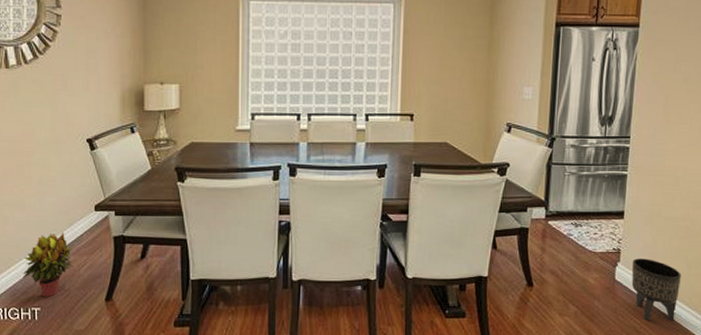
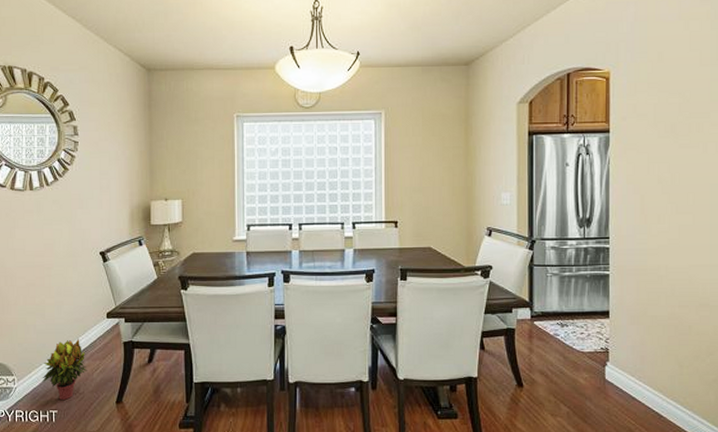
planter: present [631,258,681,321] -> none [621,358,673,422]

